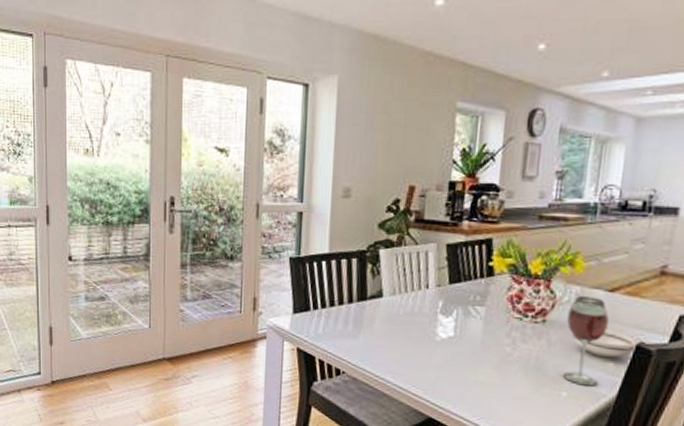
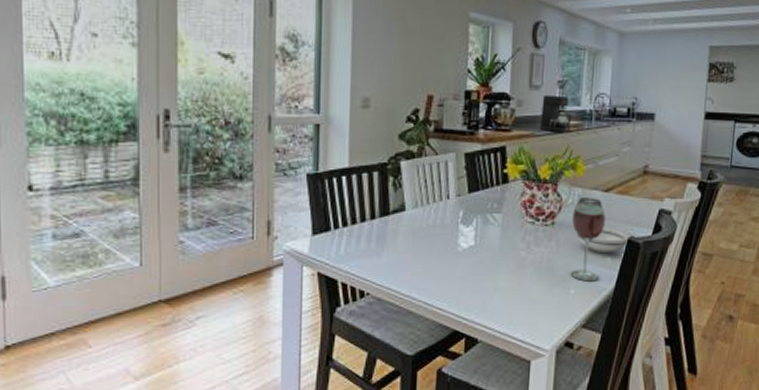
coffee maker: none [531,186,572,227] -> present [539,94,572,134]

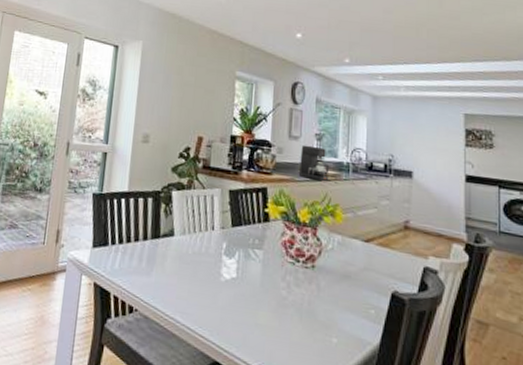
wineglass: present [570,198,606,282] -> none [332,245,367,333]
bowl: present [576,228,628,254] -> none [336,278,391,306]

